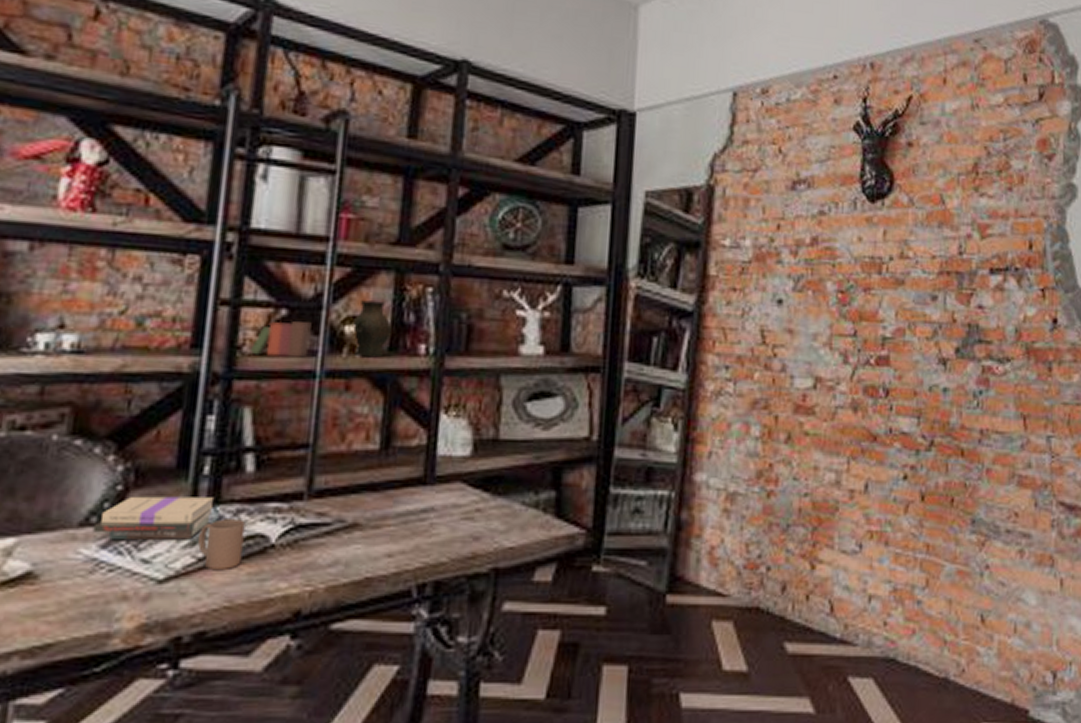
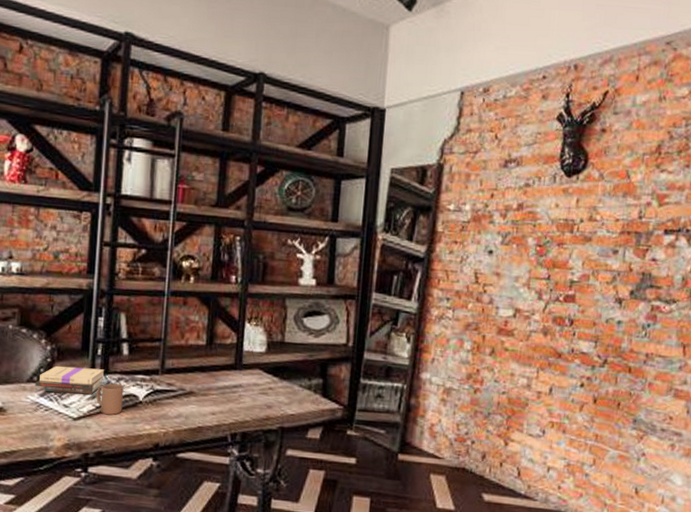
books: present [249,321,312,359] -> none [123,258,161,283]
vase: present [350,300,393,358] -> none [186,244,214,284]

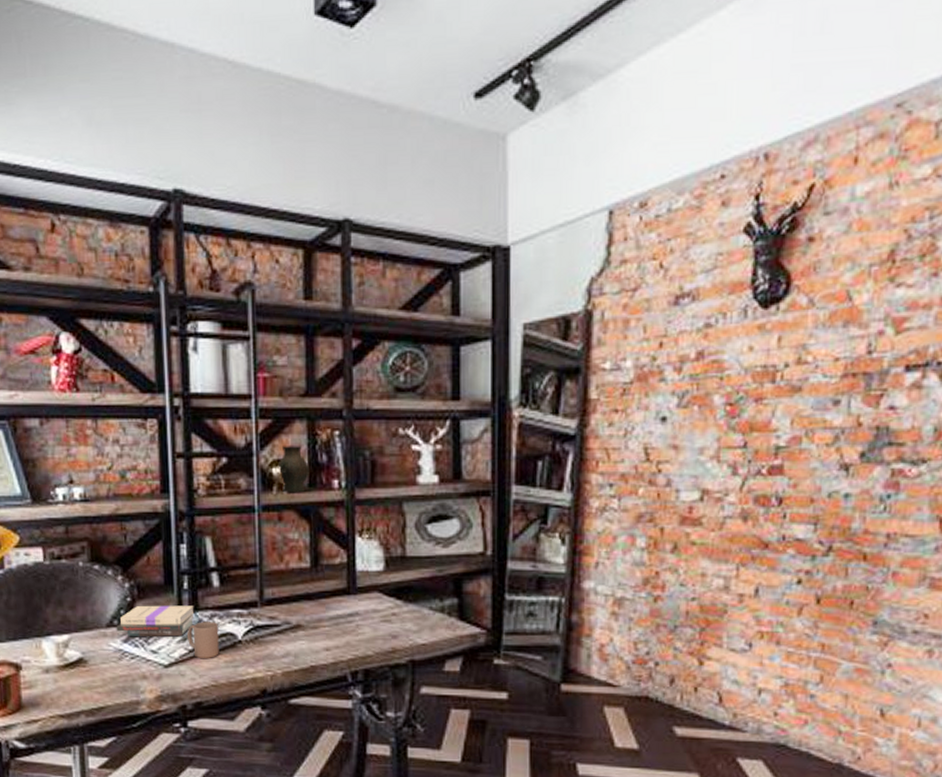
vase: none [186,244,214,284] -> present [276,446,311,493]

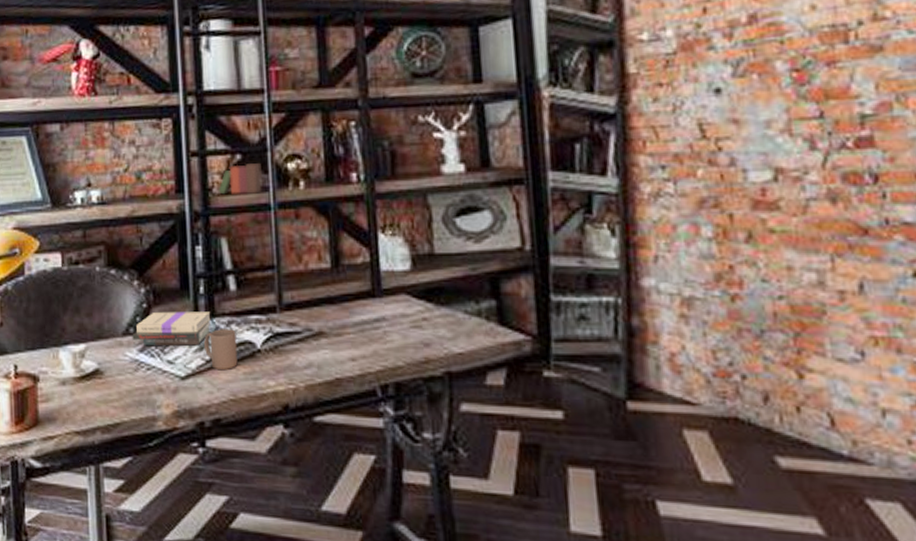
books: none [203,467,247,497] -> present [218,163,262,195]
vase: present [276,446,311,493] -> none [291,139,327,189]

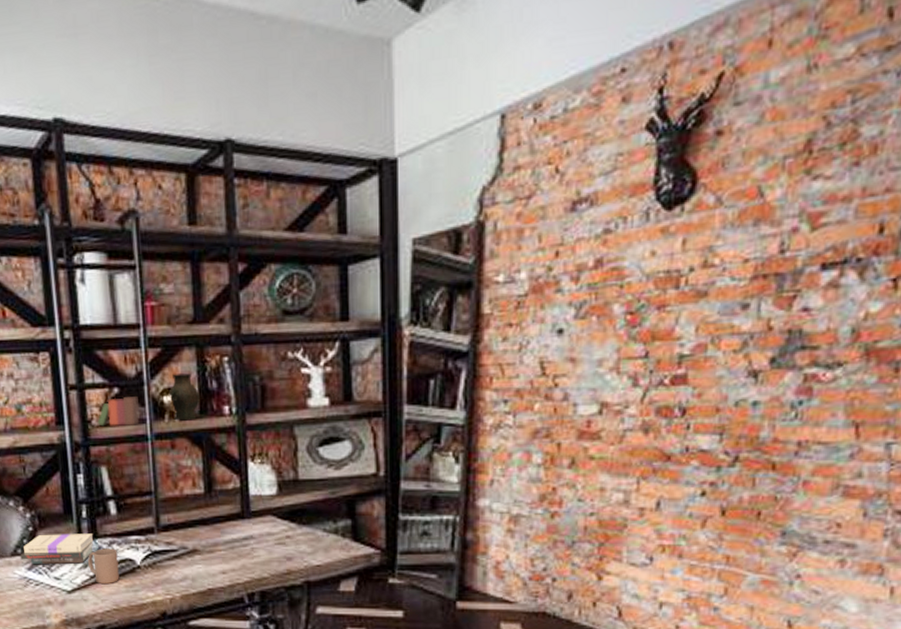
vase: none [291,139,327,189] -> present [167,373,201,421]

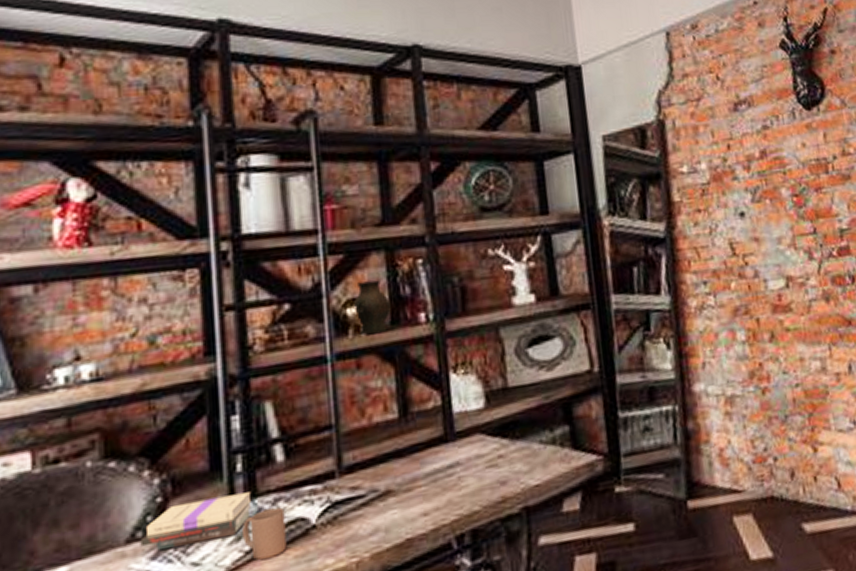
books: present [97,397,140,427] -> none [260,312,317,352]

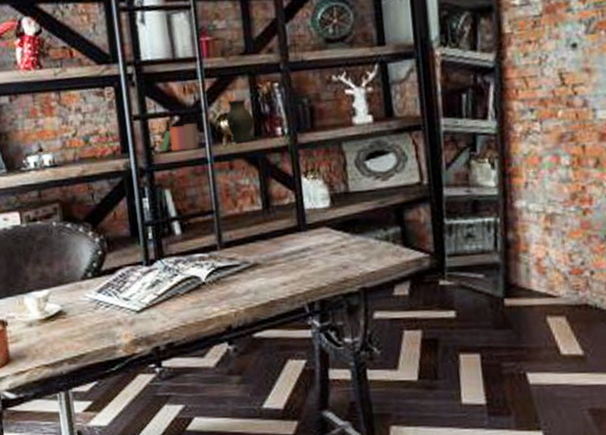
books: present [140,492,252,551] -> none [90,254,160,288]
mug: present [242,507,287,561] -> none [155,267,186,303]
books: none [260,312,317,352] -> present [160,123,200,152]

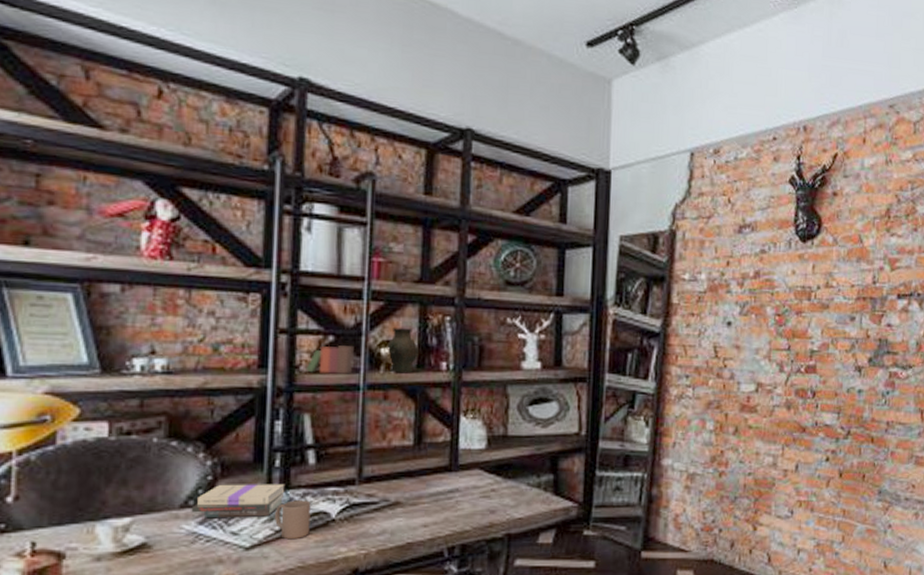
books: none [90,254,160,288] -> present [191,484,286,518]
mug: none [155,267,186,303] -> present [275,500,311,540]

